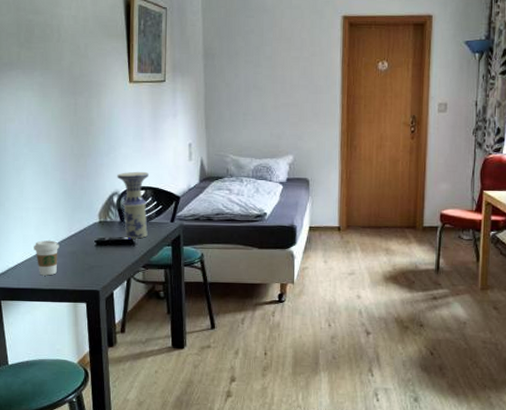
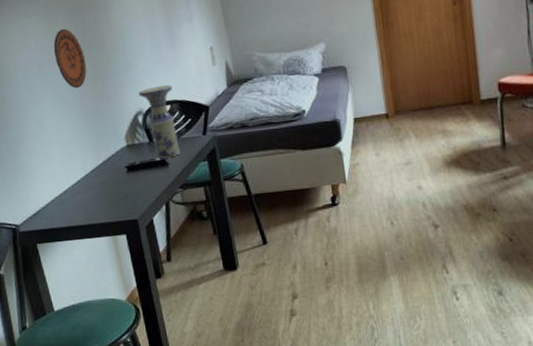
coffee cup: present [34,240,59,276] -> none [62,173,90,212]
decorative plate: none [43,106,73,162] -> present [53,28,87,88]

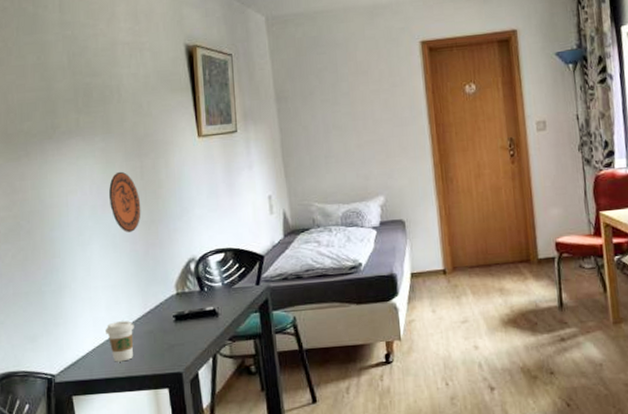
coffee cup: none [62,173,90,212] -> present [105,321,134,362]
vase: present [138,84,181,159] -> none [192,232,232,309]

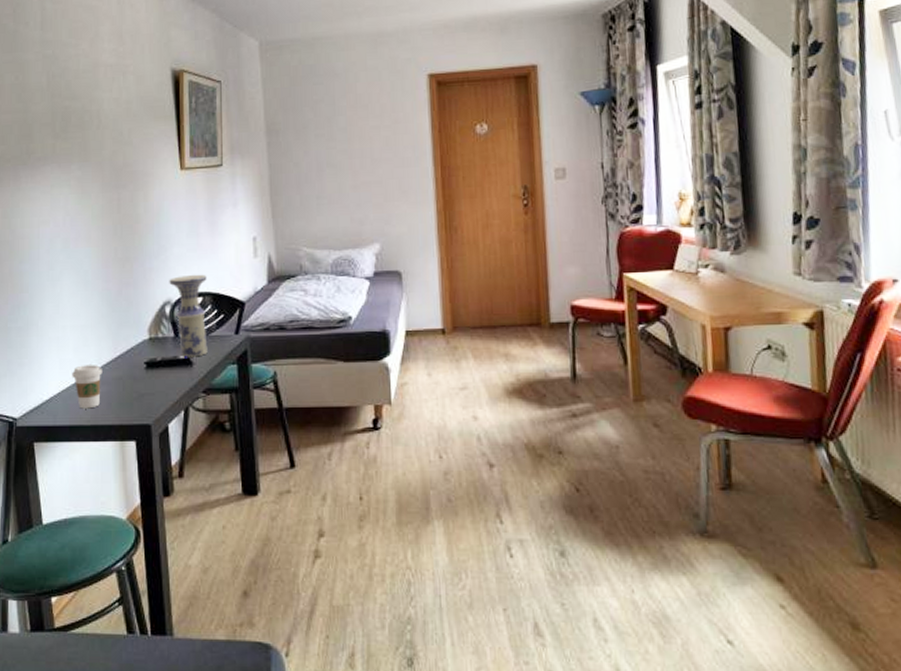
decorative plate: present [108,171,141,232] -> none [82,203,116,269]
vase: none [192,232,232,309] -> present [169,274,208,357]

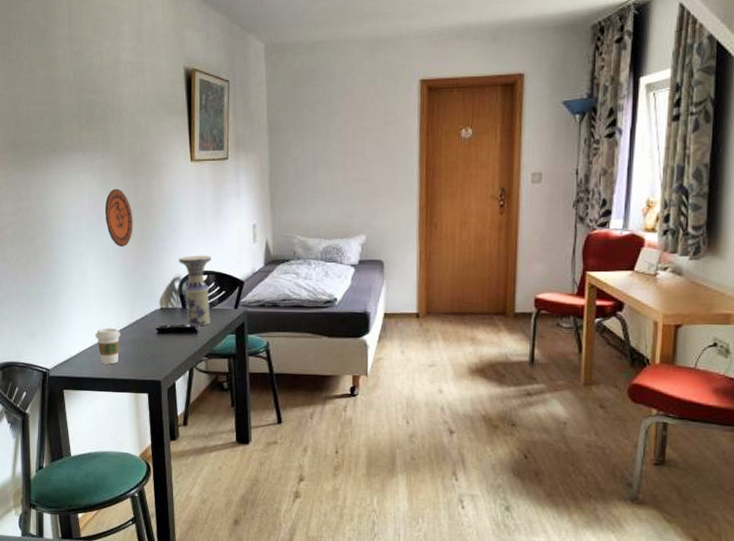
decorative plate: none [82,203,116,269] -> present [104,188,133,247]

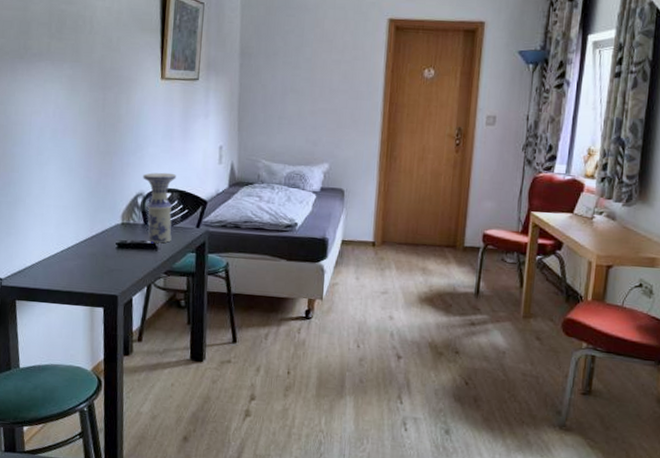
coffee cup: present [95,328,121,365] -> none [52,240,79,277]
decorative plate: present [104,188,133,247] -> none [70,100,99,159]

